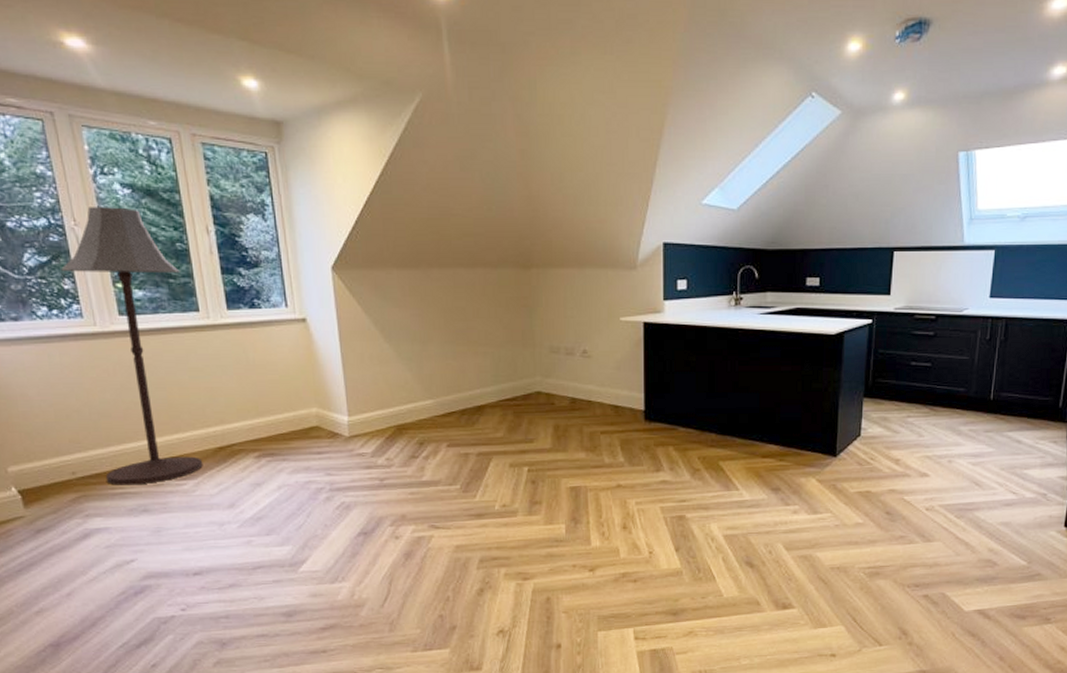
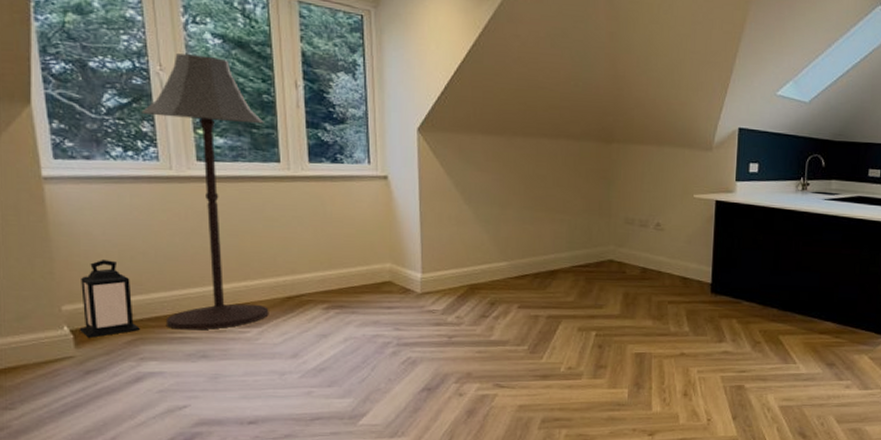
lantern: none [22,419,82,497] -> present [79,259,140,338]

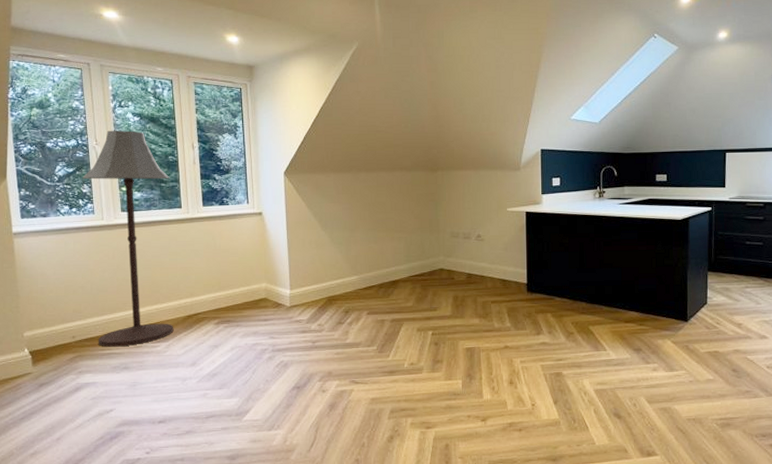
lantern: present [79,259,140,338] -> none [35,293,79,357]

